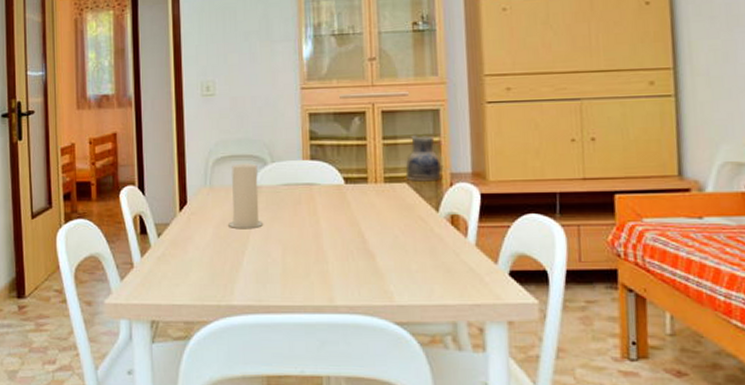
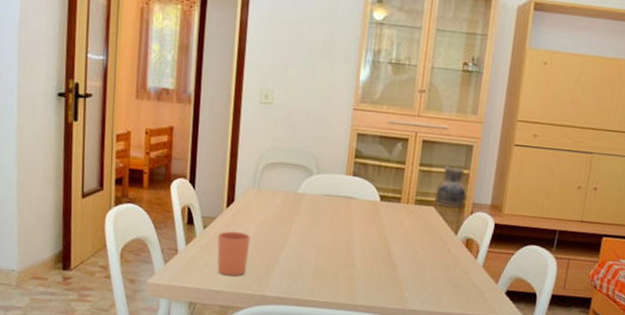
mug: none [174,237,209,287] -> present [217,231,251,276]
candle: present [228,163,264,228] -> none [270,171,304,231]

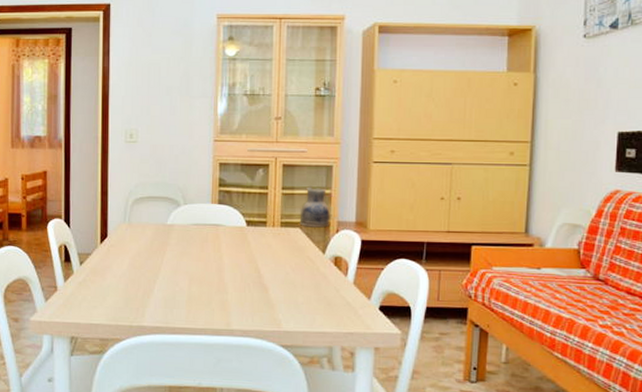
mug: present [217,231,251,276] -> none [94,266,125,309]

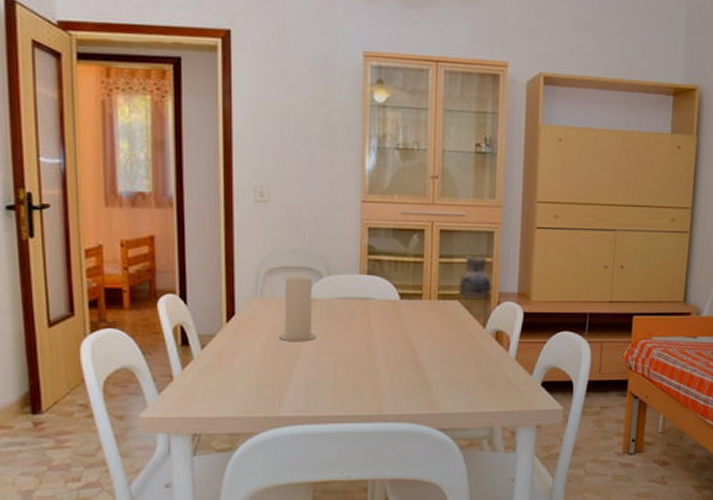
candle: none [143,204,174,261] -> present [279,275,317,341]

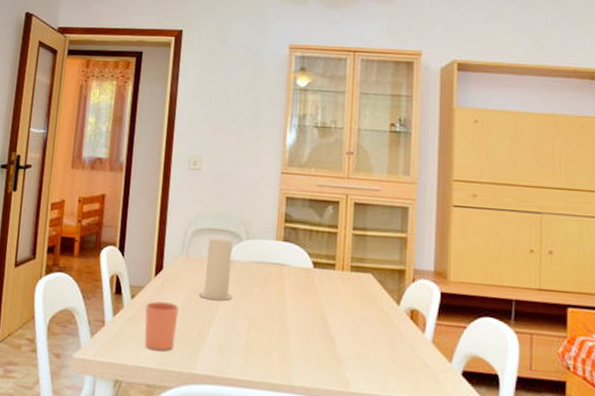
mug: none [220,349,258,399] -> present [144,301,179,351]
ceramic pitcher: present [458,254,491,300] -> none [371,228,405,276]

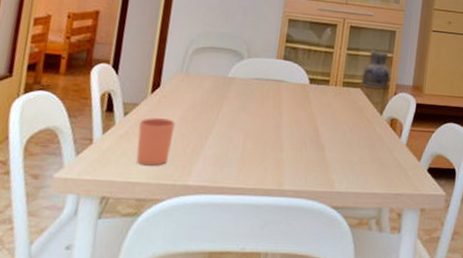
candle: present [199,237,233,301] -> none [197,55,235,115]
ceramic pitcher: none [371,228,405,276] -> present [360,49,390,90]

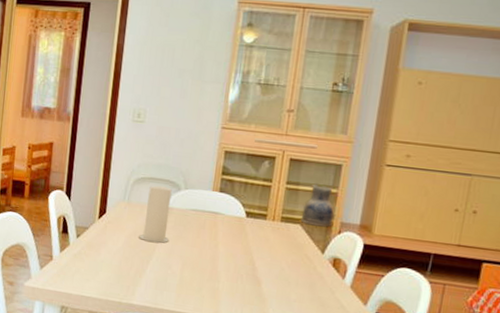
mug: present [136,118,176,166] -> none [88,241,120,284]
candle: none [197,55,235,115] -> present [139,185,172,243]

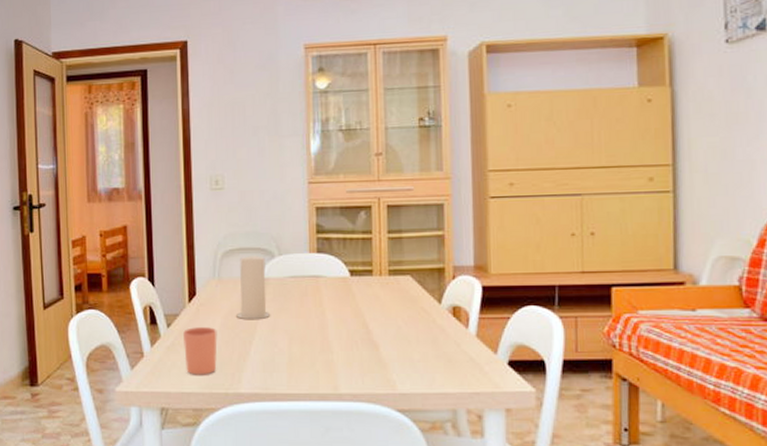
mug: none [88,241,120,284] -> present [183,327,217,375]
ceramic pitcher: present [300,183,334,228] -> none [410,228,444,275]

